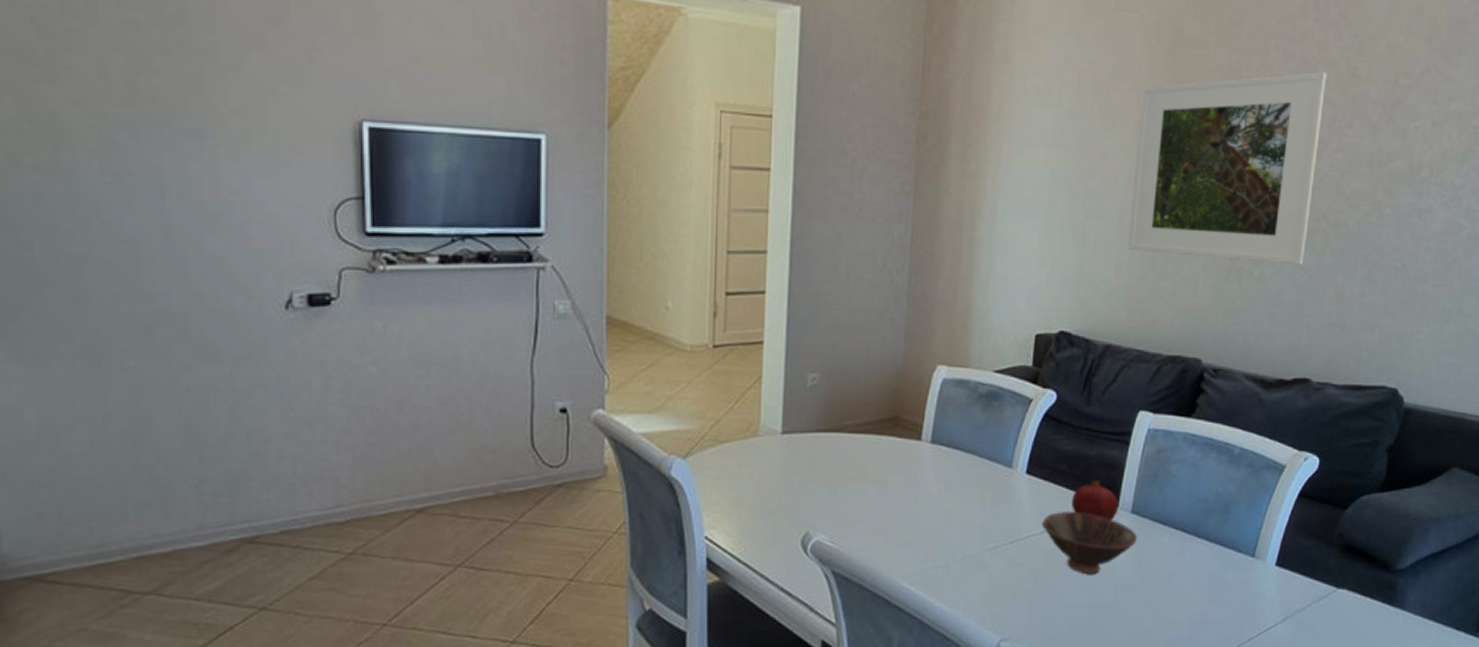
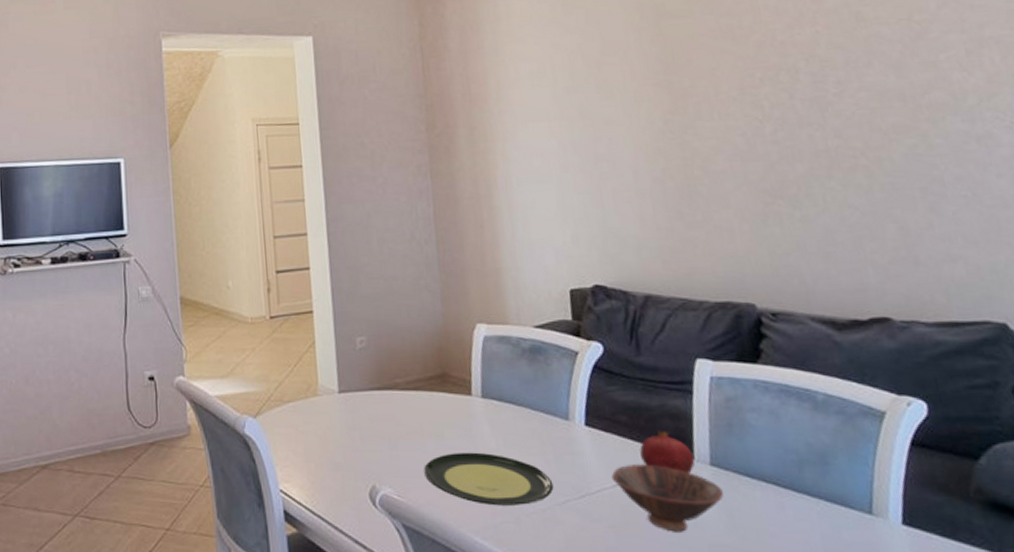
plate: none [862,498,987,552] -> present [424,452,554,506]
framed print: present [1127,71,1327,265] -> none [634,20,851,205]

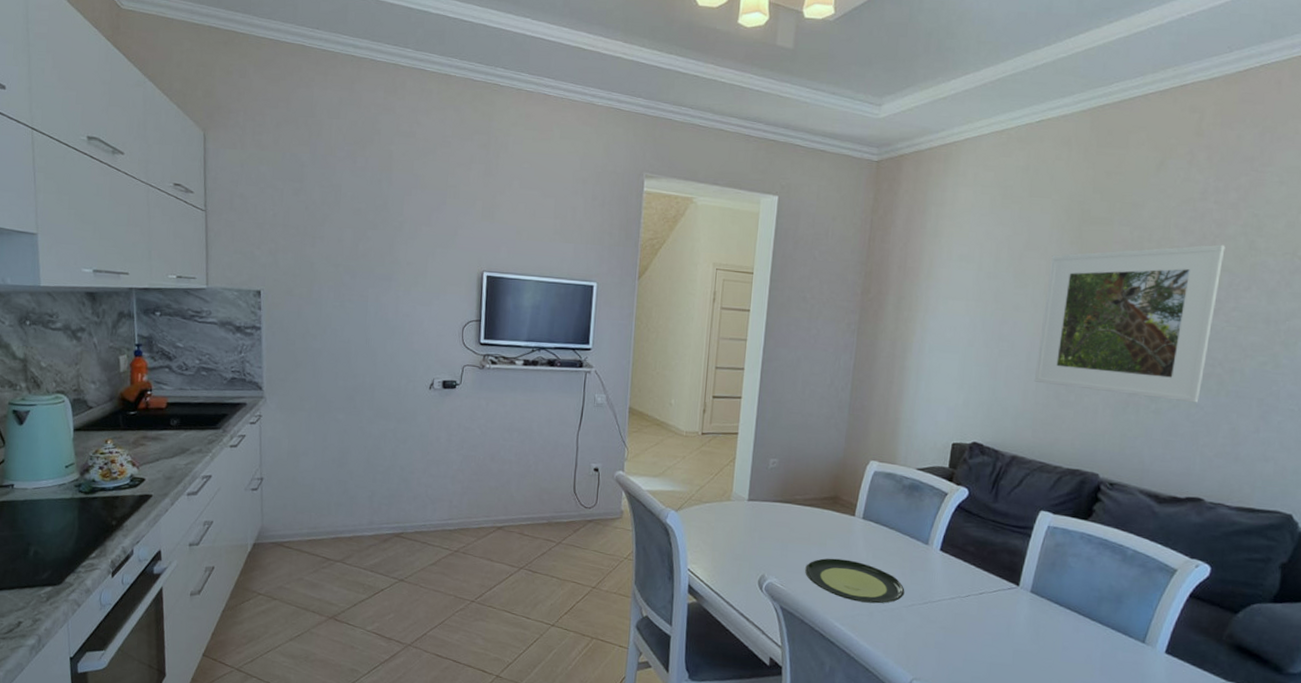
bowl: present [611,464,724,532] -> none [951,584,1035,638]
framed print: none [634,20,851,205] -> present [1034,244,1226,403]
fruit: present [640,429,696,474] -> none [978,561,1020,597]

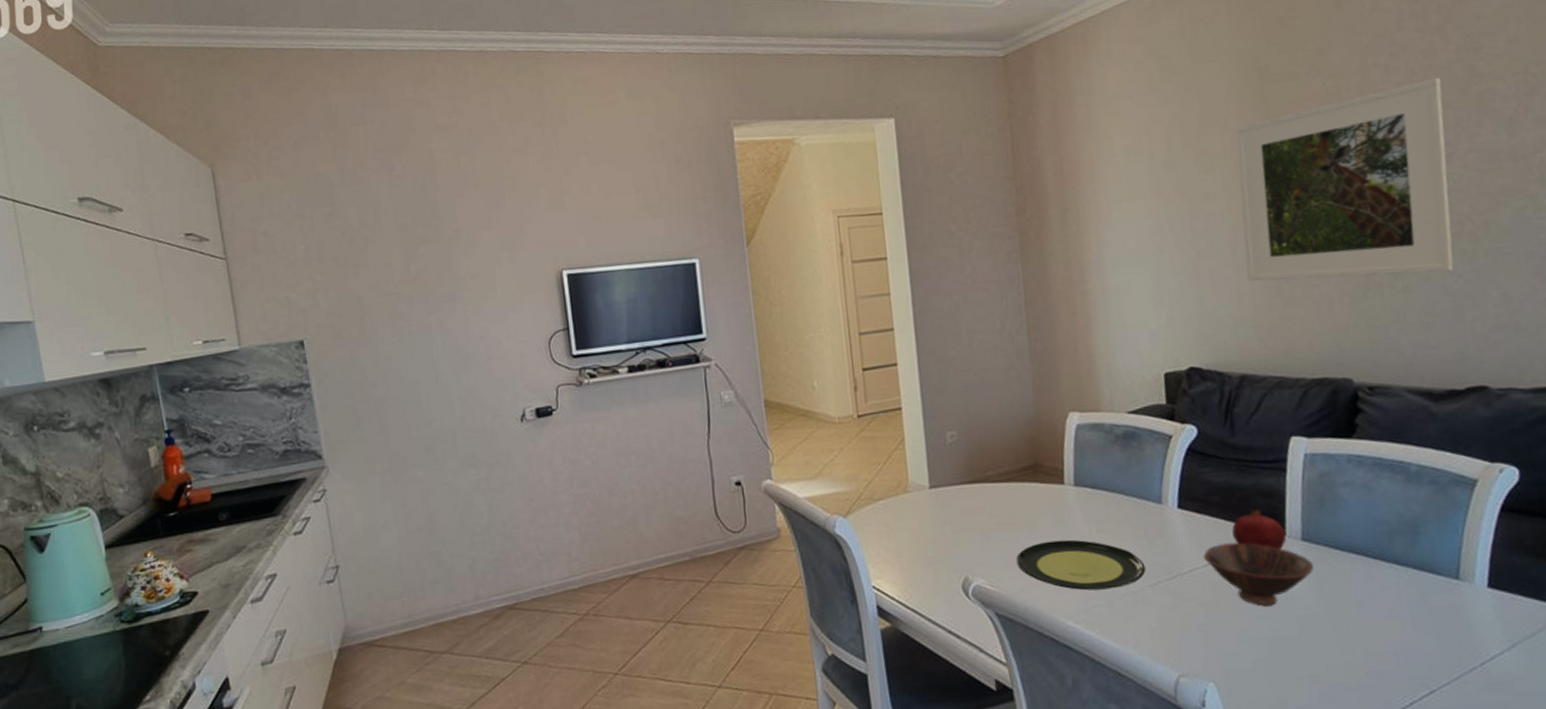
bowl: none [951,584,1035,638] -> present [1203,542,1314,607]
fruit: none [978,561,1020,597] -> present [1232,508,1287,550]

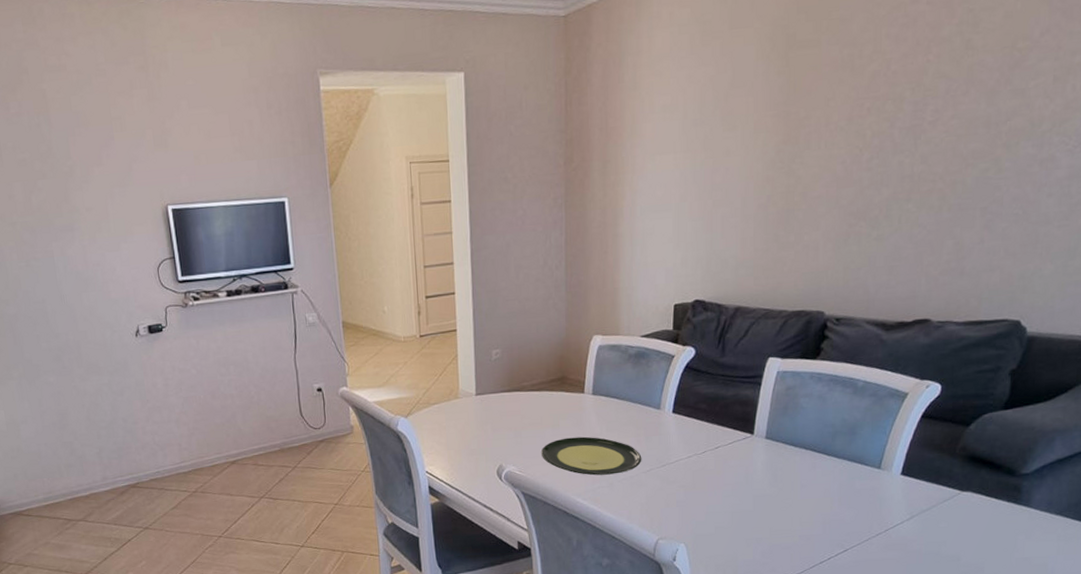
bowl: present [1203,542,1314,607] -> none [688,440,771,488]
fruit: present [1232,508,1287,550] -> none [713,414,754,446]
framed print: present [1235,77,1454,281] -> none [751,49,941,228]

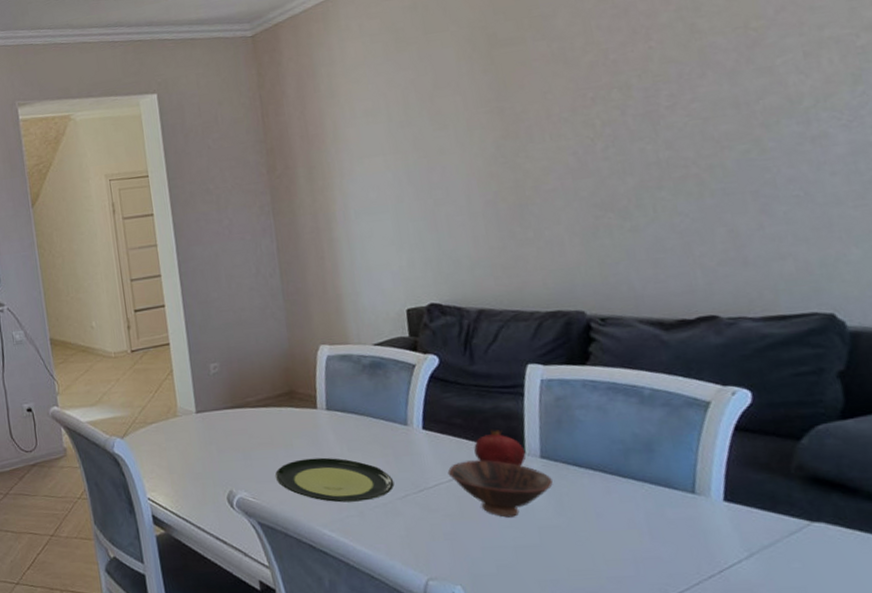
bowl: none [688,440,771,488] -> present [447,460,553,518]
fruit: none [713,414,754,446] -> present [474,429,526,467]

